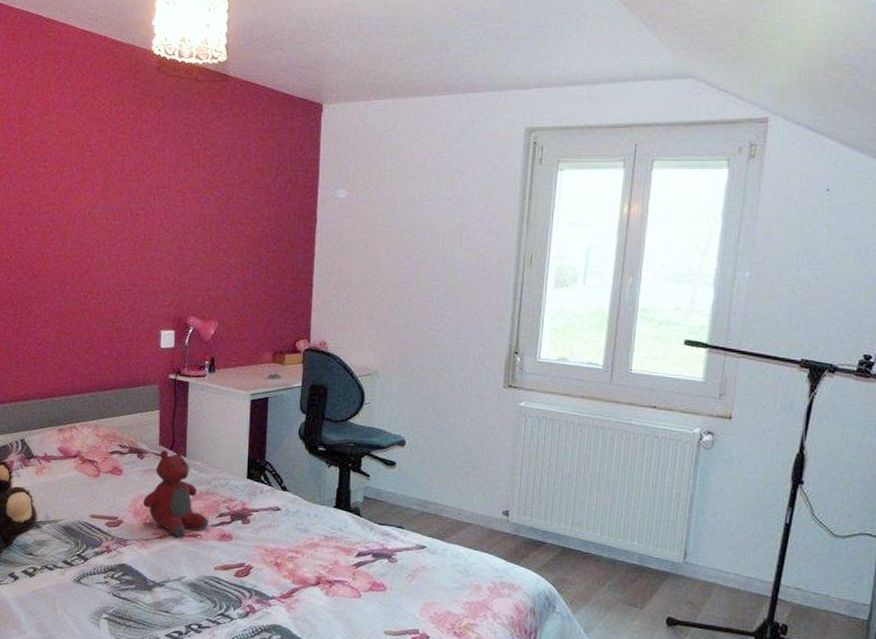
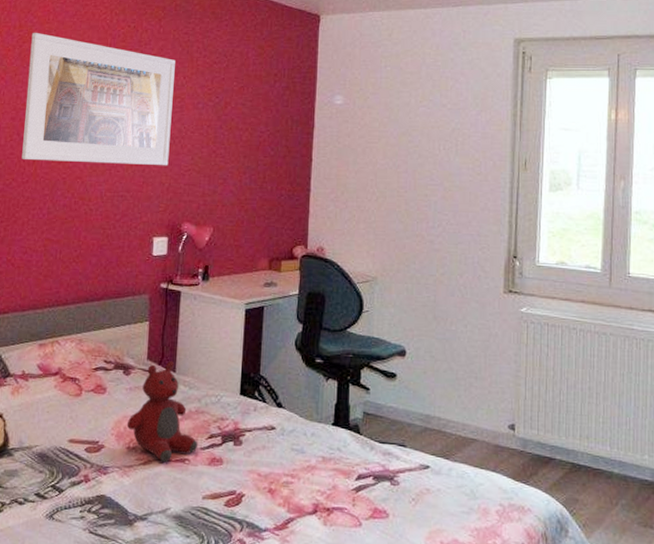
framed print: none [30,124,176,261] -> present [21,32,175,166]

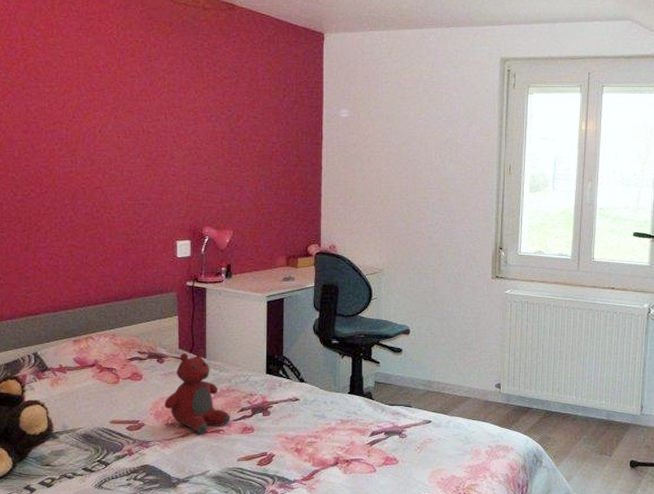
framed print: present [21,32,175,166] -> none [36,46,186,176]

